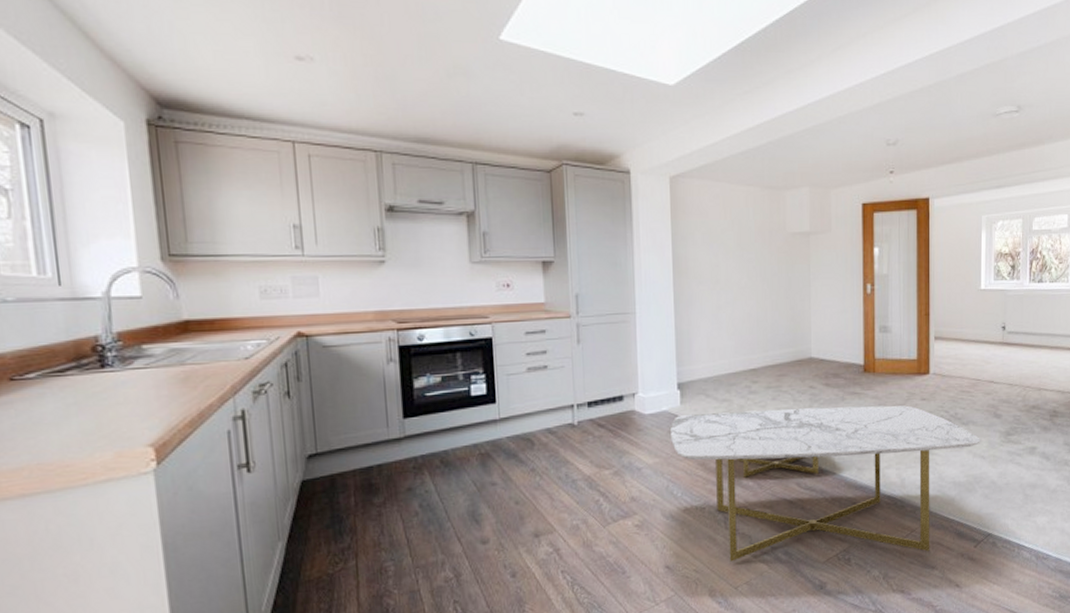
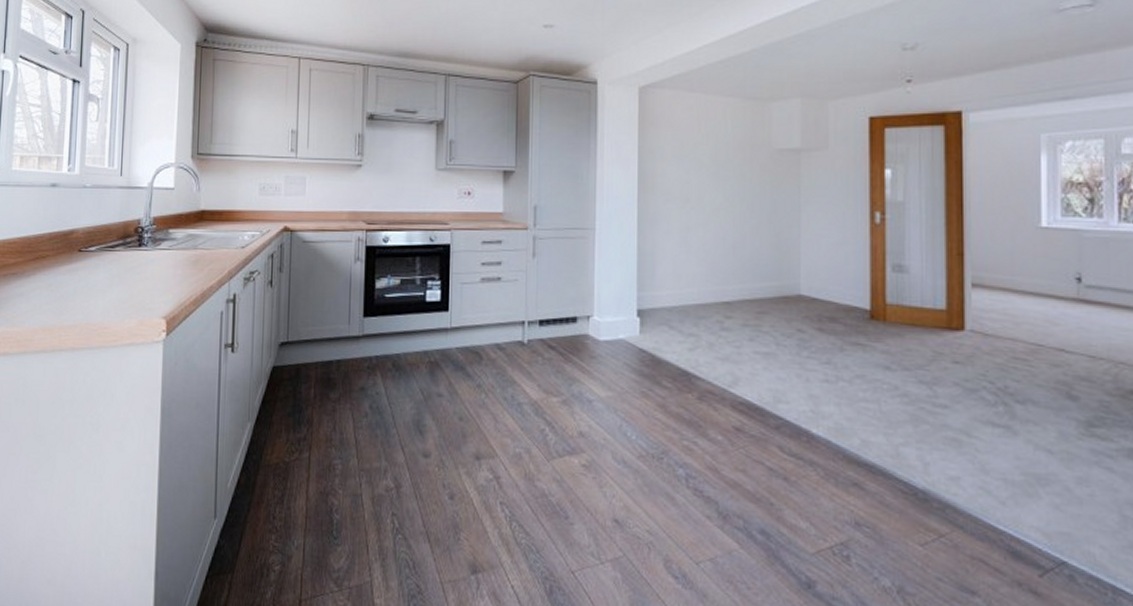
coffee table: present [671,405,981,562] -> none [627,346,1047,569]

